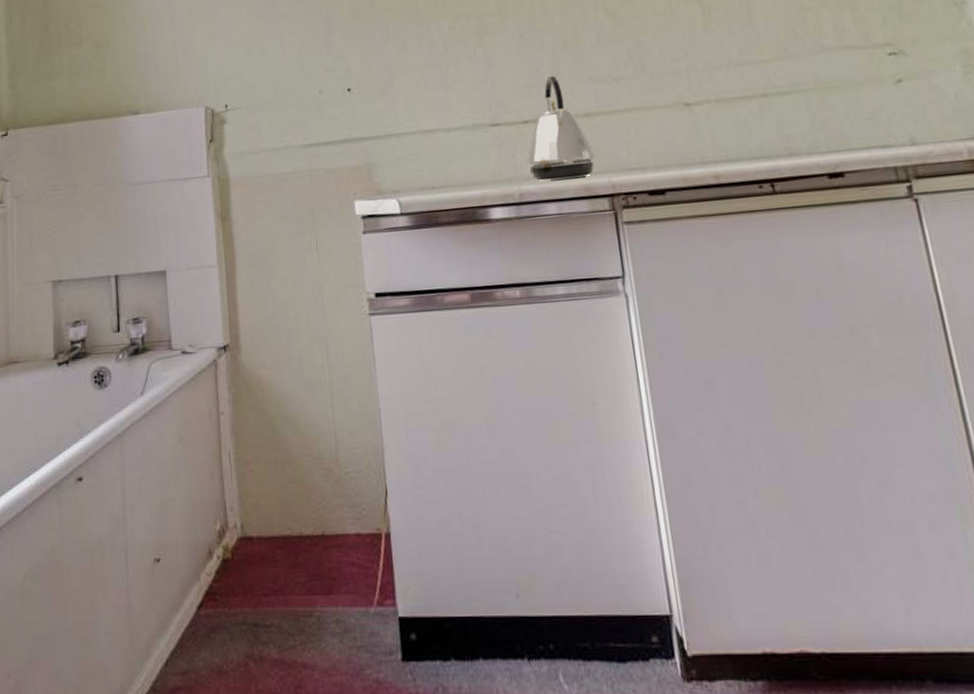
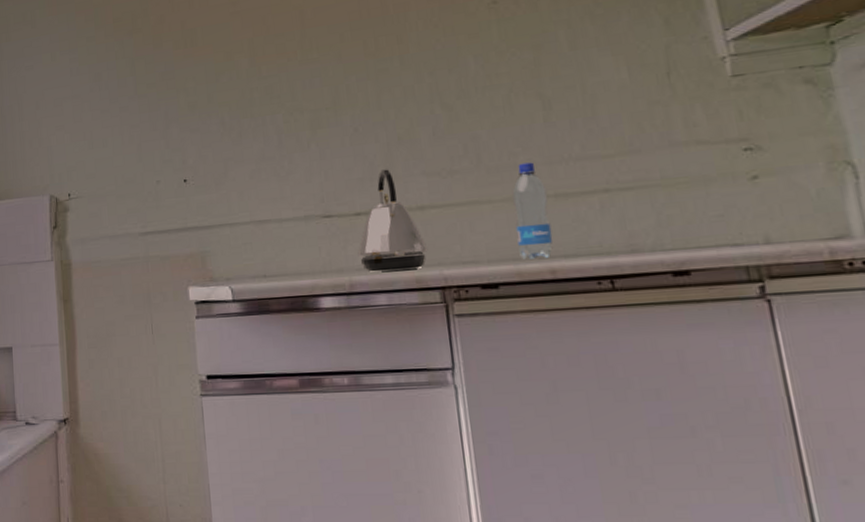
bottle: none [675,68,716,165] -> present [512,162,554,260]

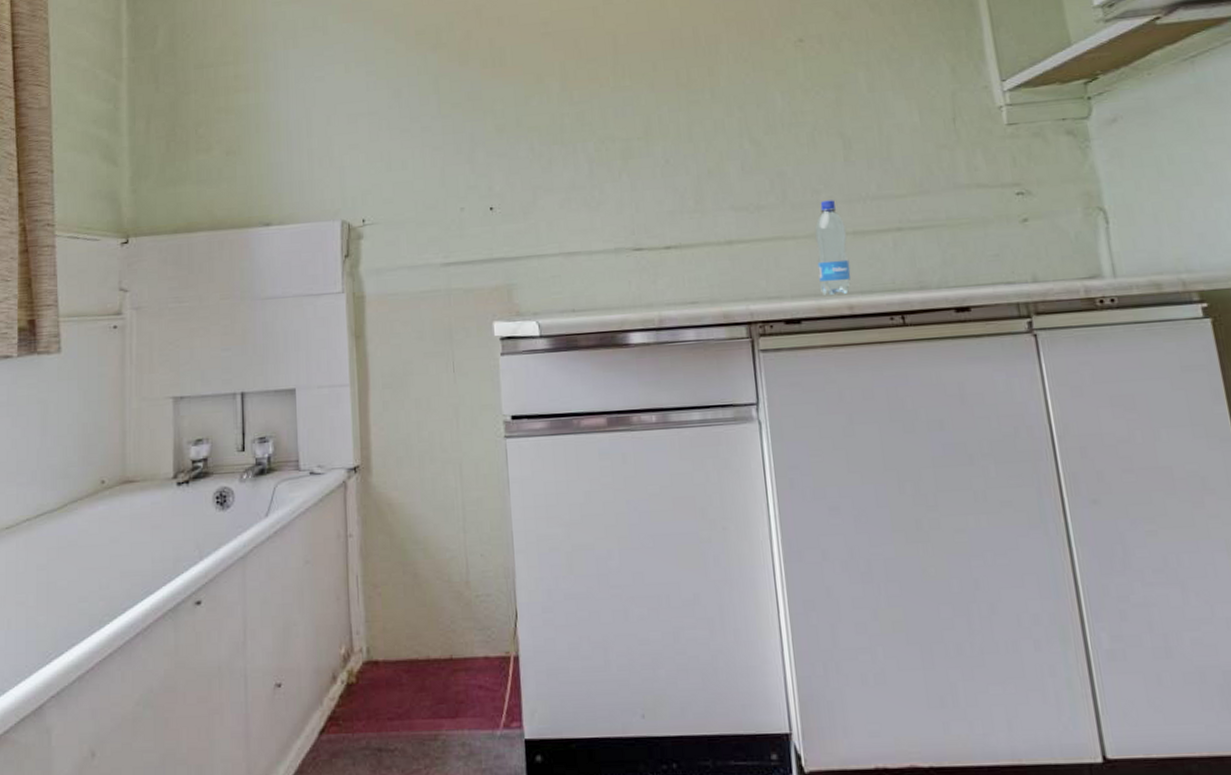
kettle: present [357,169,428,272] -> none [667,202,736,307]

